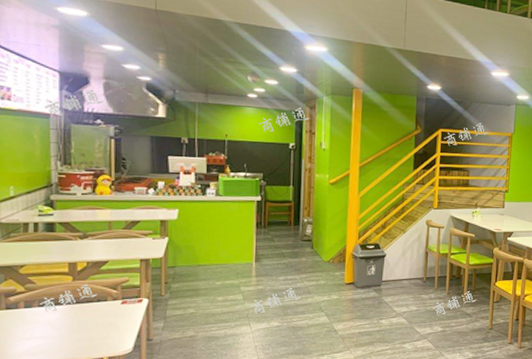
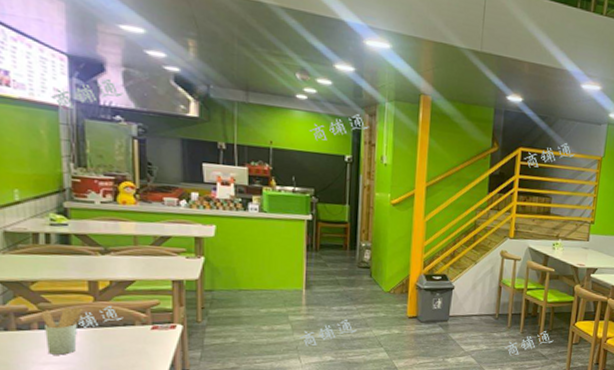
utensil holder: none [27,287,62,330] -> present [41,307,82,355]

